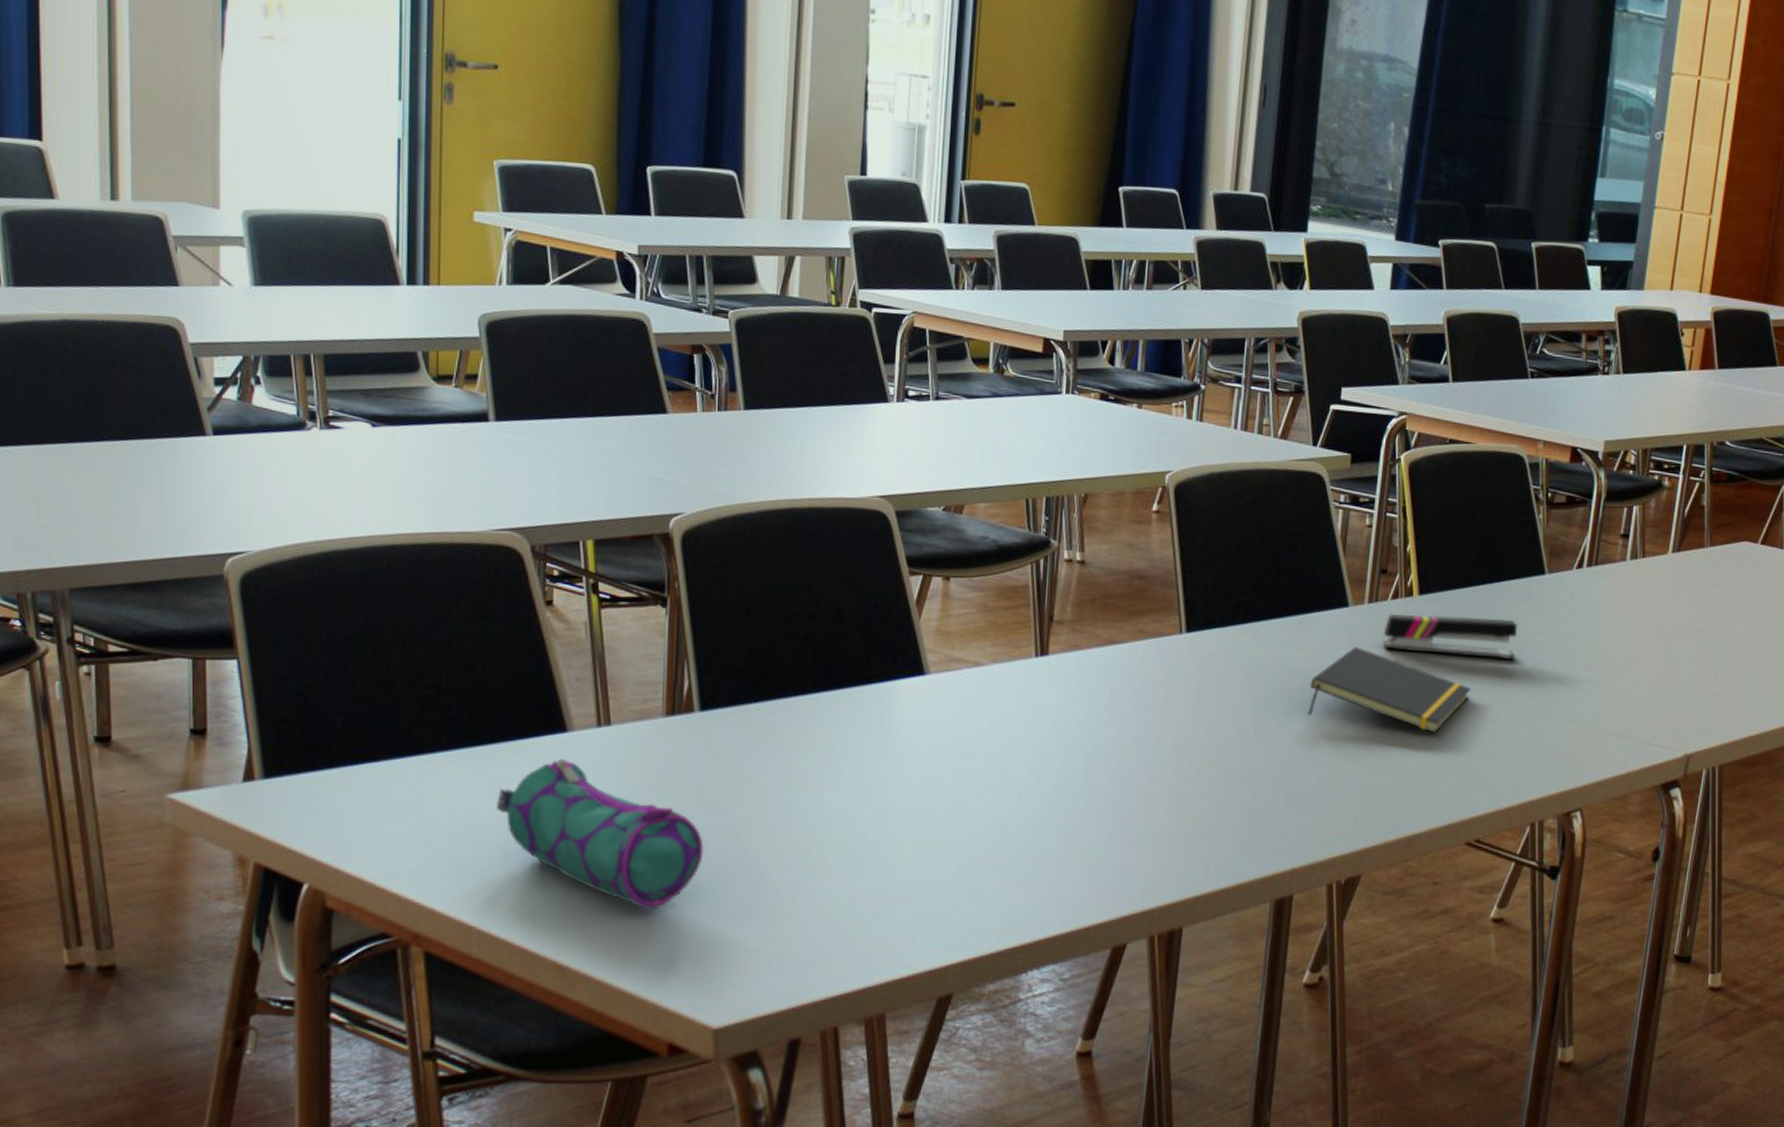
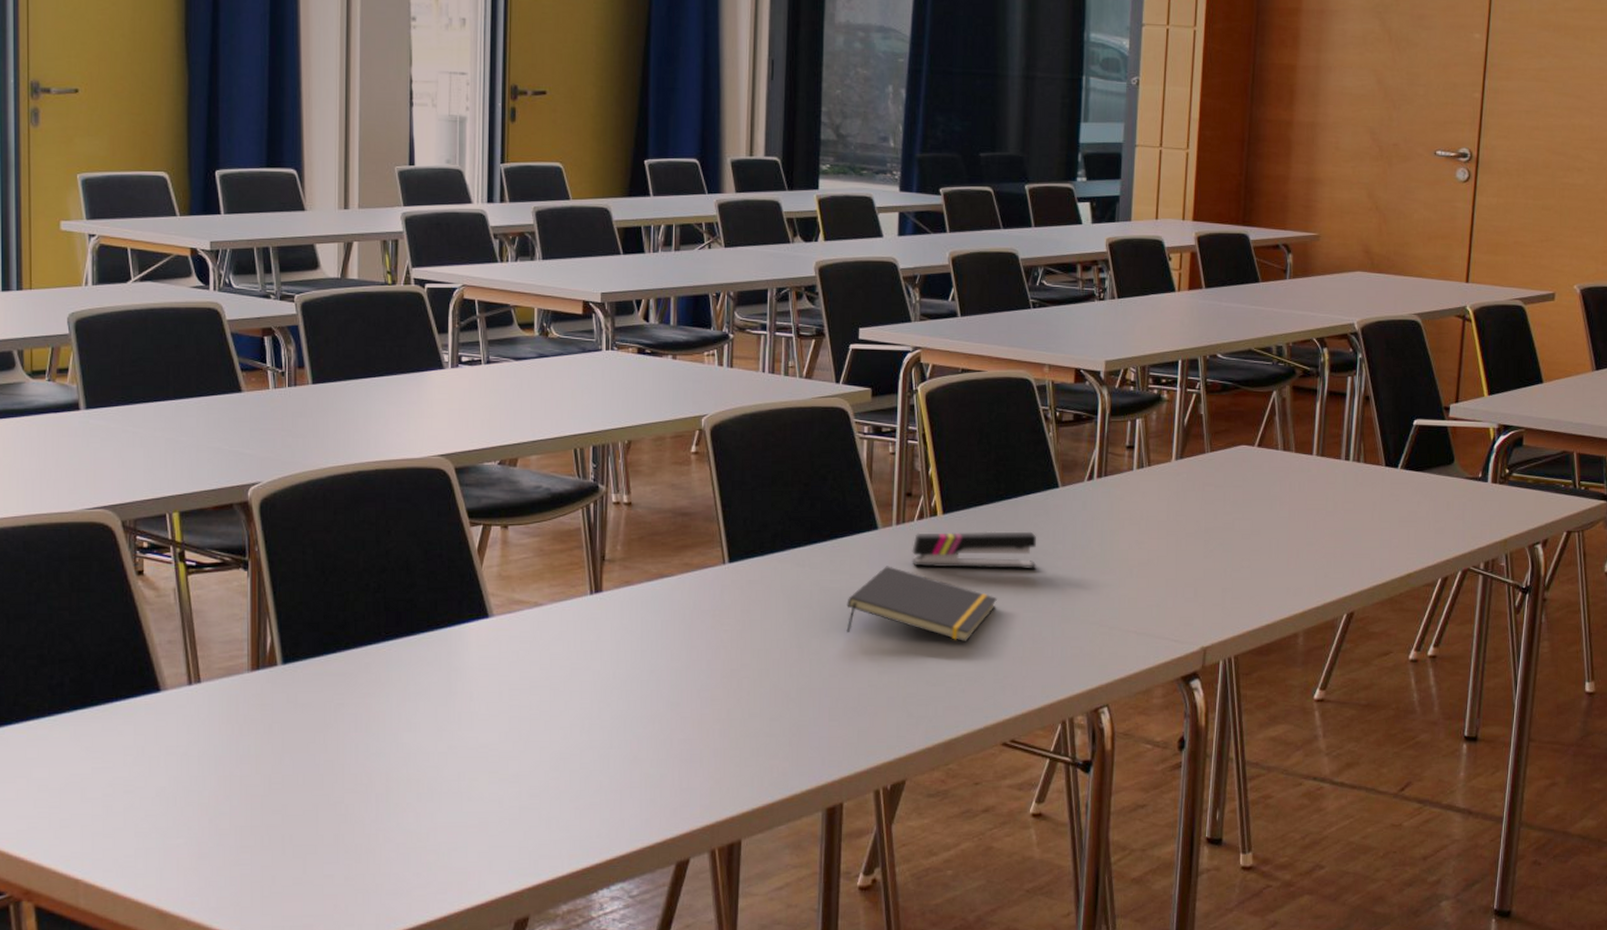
pencil case: present [497,758,704,911] -> none [98,716,291,855]

